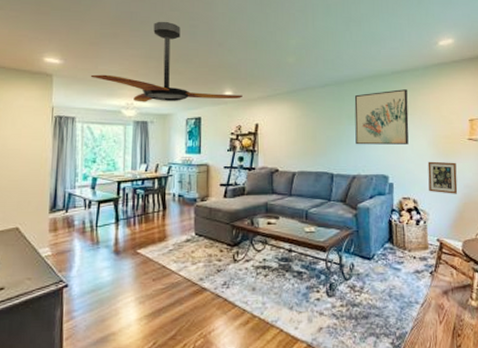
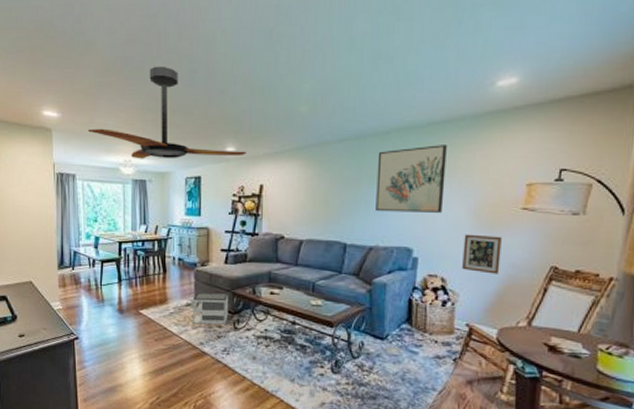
architectural model: none [191,226,228,260] -> present [192,291,229,325]

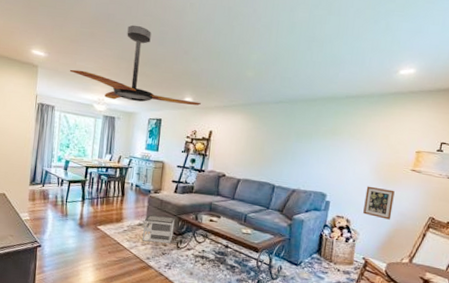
wall art: present [375,145,447,213] -> none [300,114,359,167]

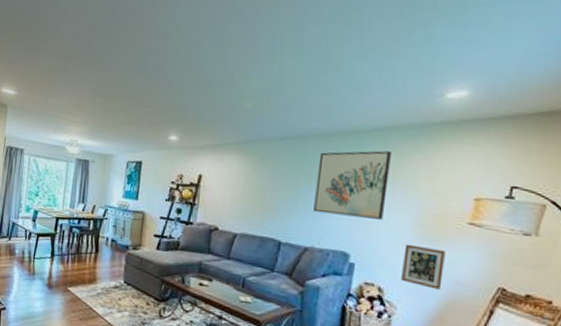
ceiling fan: present [69,25,201,106] -> none [40,55,188,145]
architectural model: present [142,214,175,243] -> none [118,274,158,311]
wall art: none [300,114,359,167] -> present [313,150,391,220]

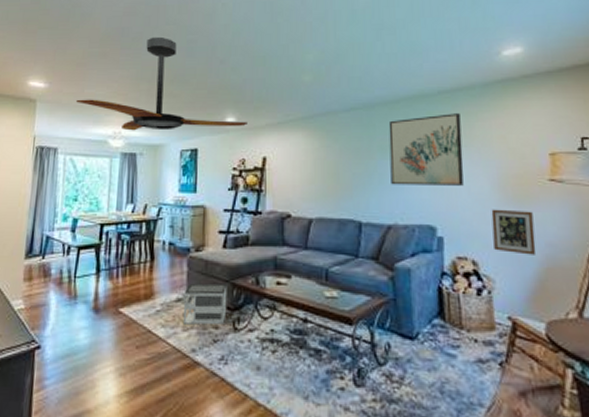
ceiling fan: none [40,55,188,145] -> present [75,36,247,131]
architectural model: none [118,274,158,311] -> present [182,283,228,325]

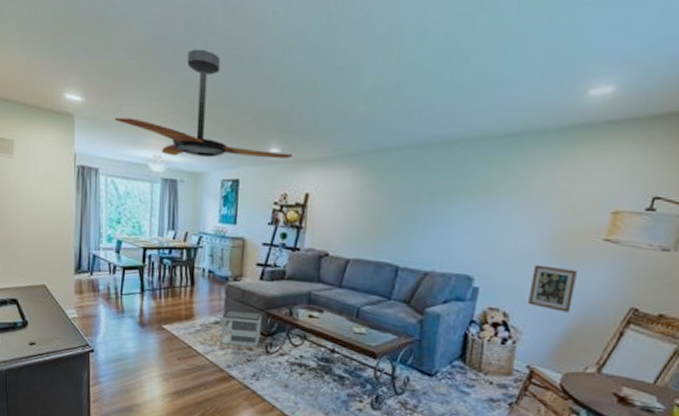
wall art: present [388,113,464,186] -> none [435,160,524,239]

